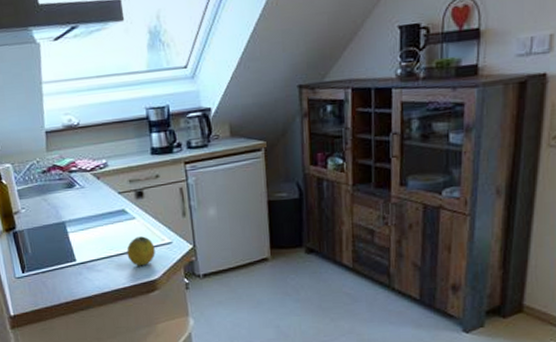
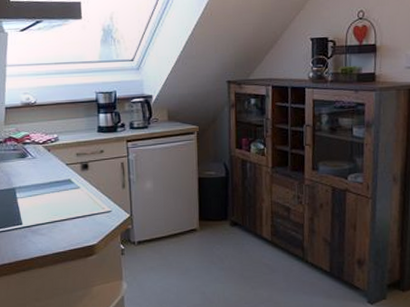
fruit: present [127,236,155,266] -> none [70,204,96,232]

